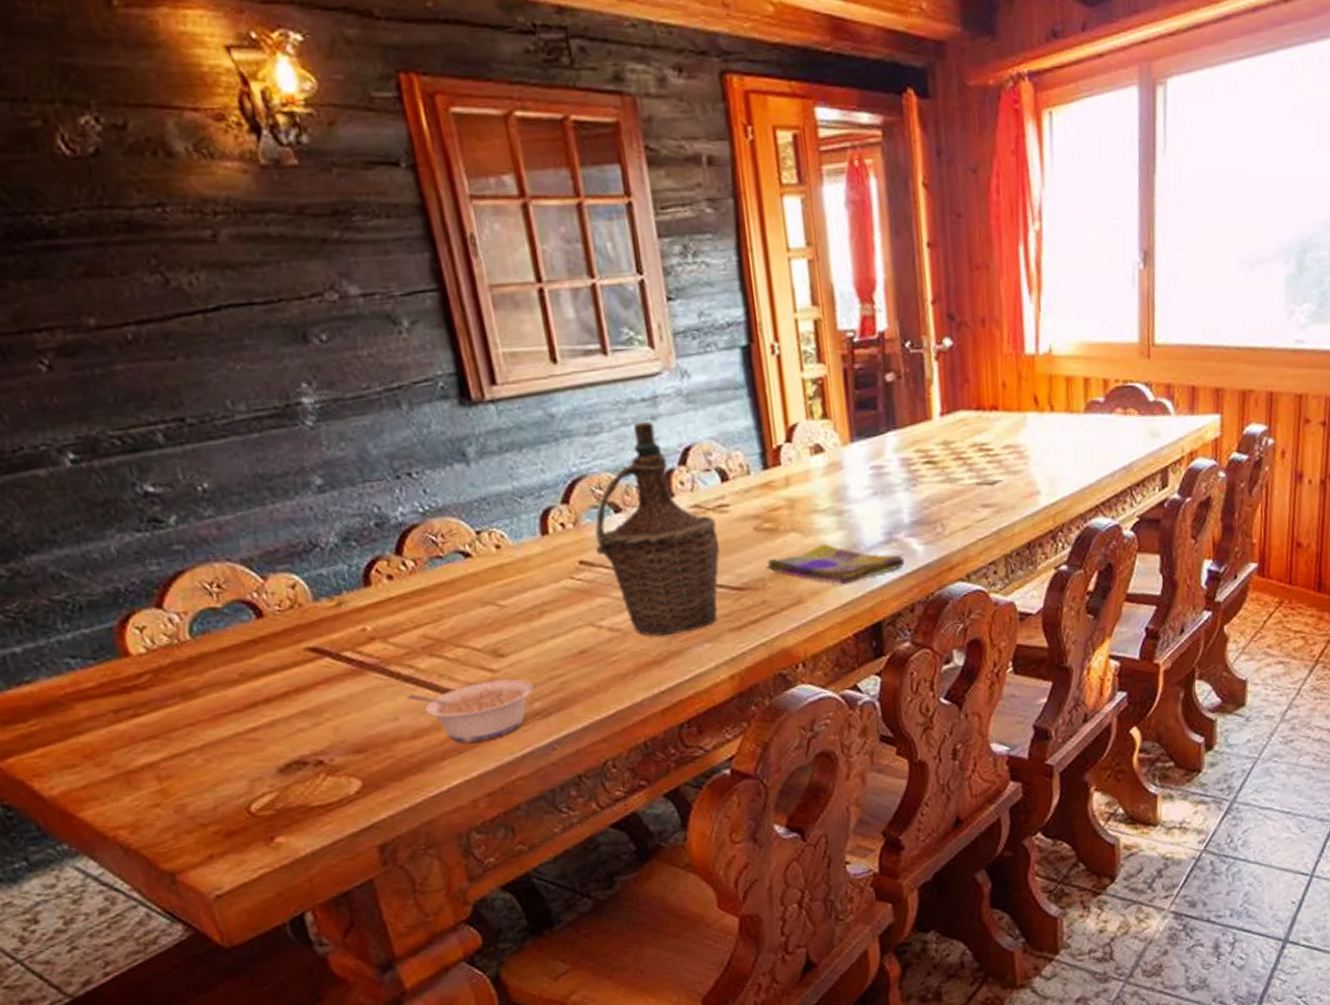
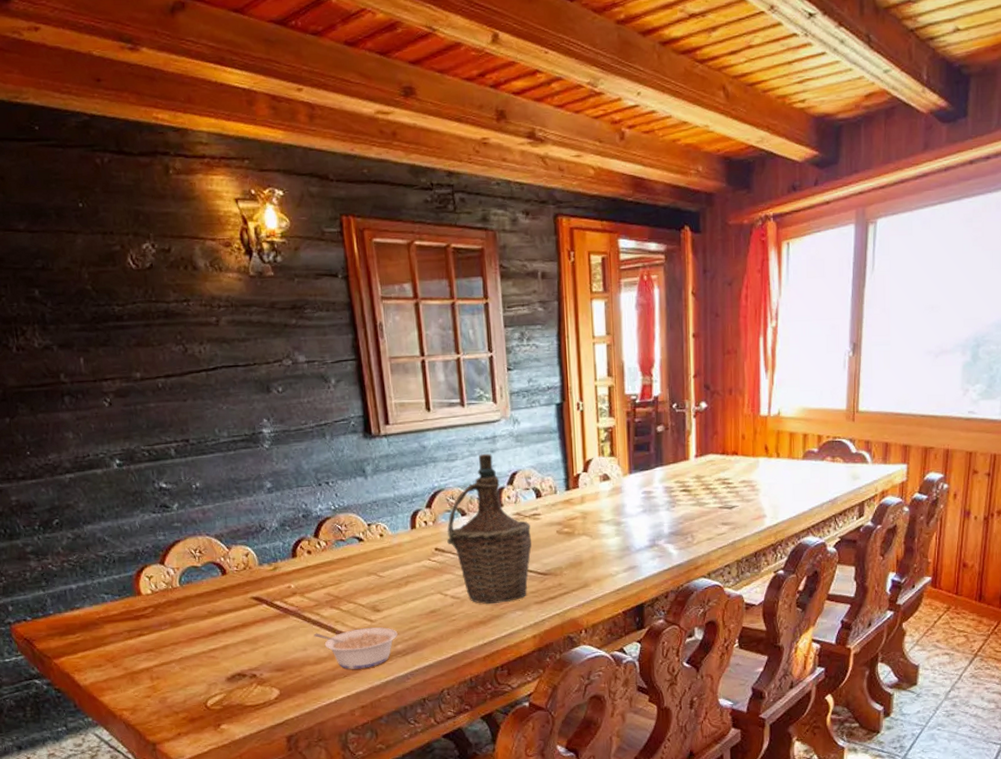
dish towel: present [766,543,905,585] -> none [563,545,663,575]

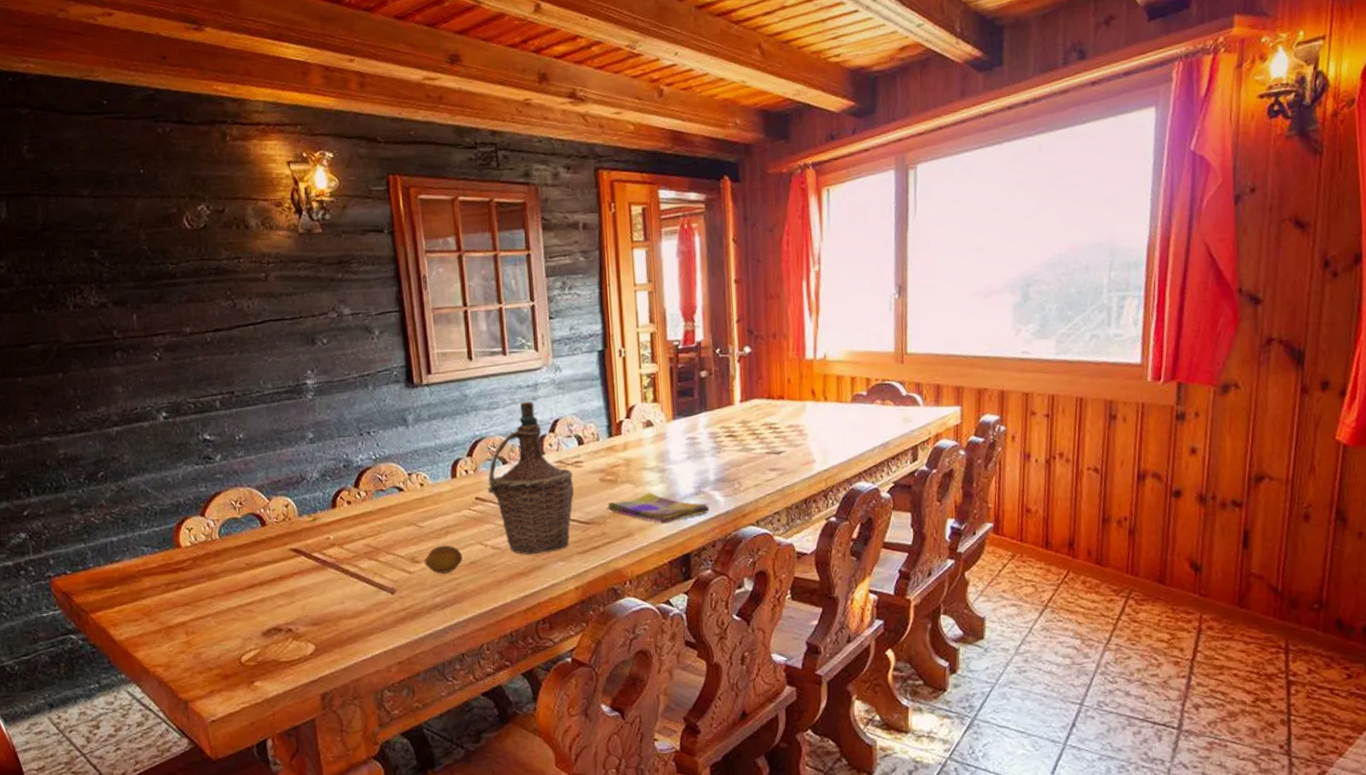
legume: present [314,627,398,669] -> none [351,579,437,623]
fruit: none [385,594,423,622] -> present [424,545,462,574]
dish towel: none [563,545,663,575] -> present [606,492,709,524]

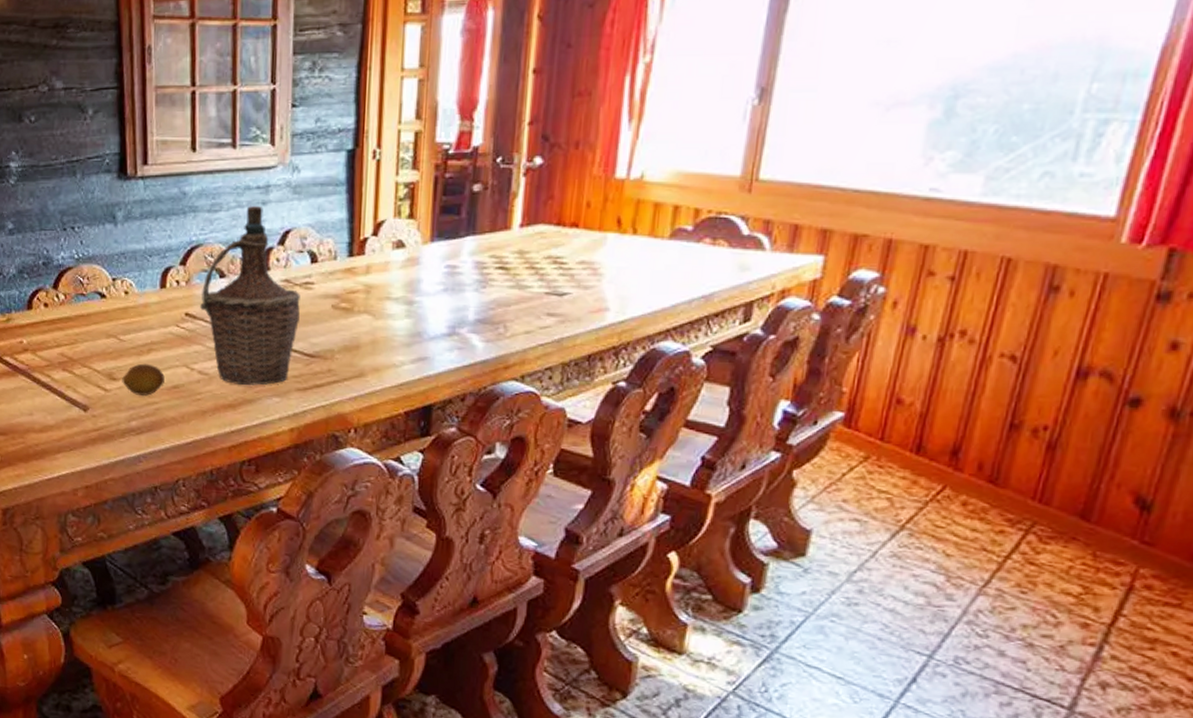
dish towel: present [606,492,709,524] -> none [337,327,463,367]

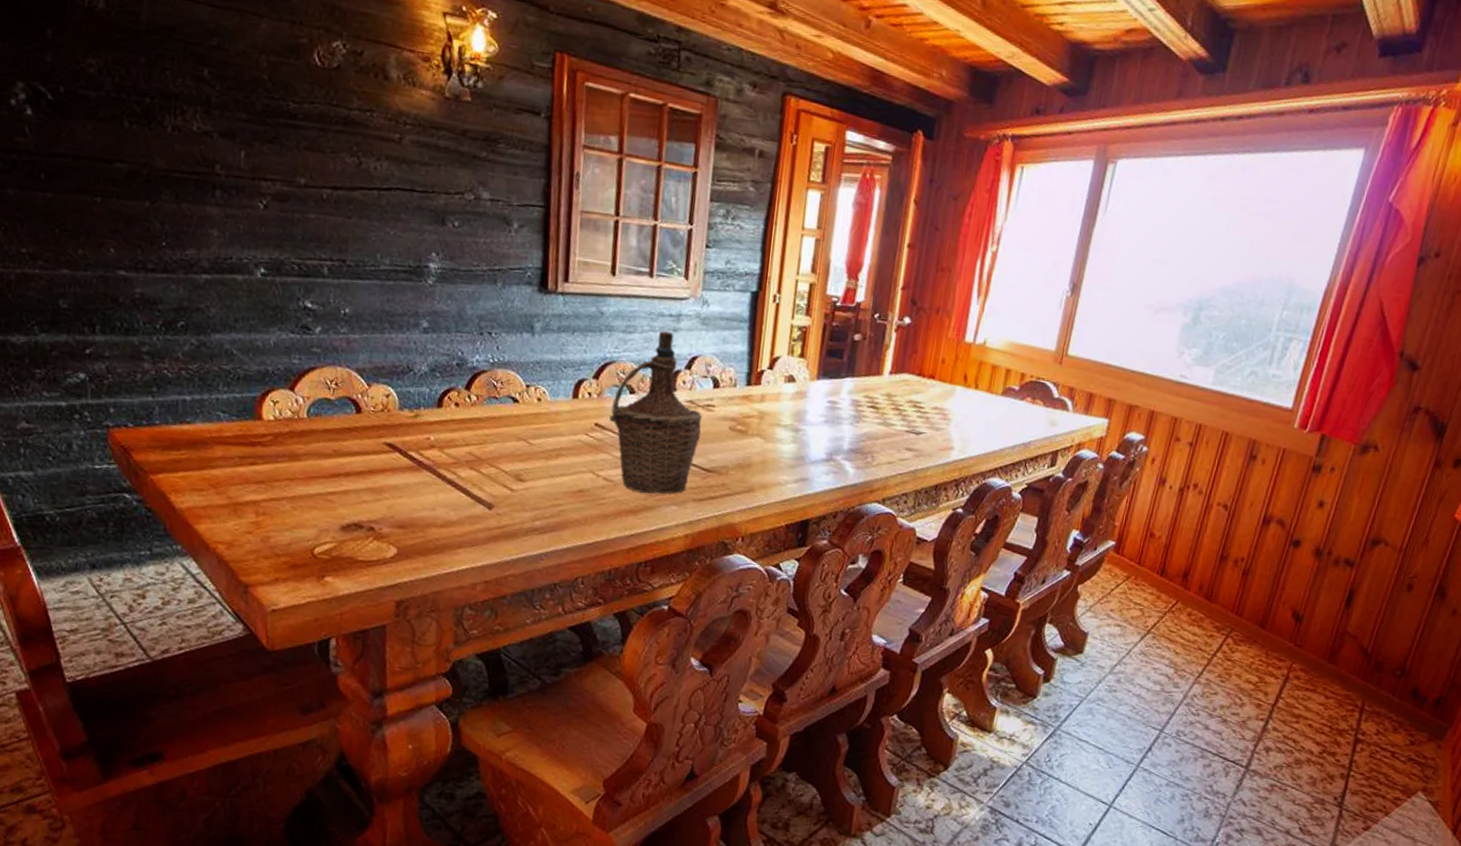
fruit: present [122,363,165,396] -> none [529,467,571,498]

